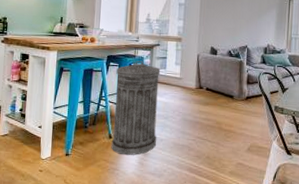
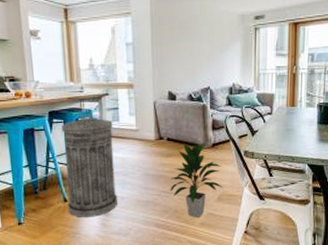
indoor plant: none [204,94,254,166] -> present [170,143,223,218]

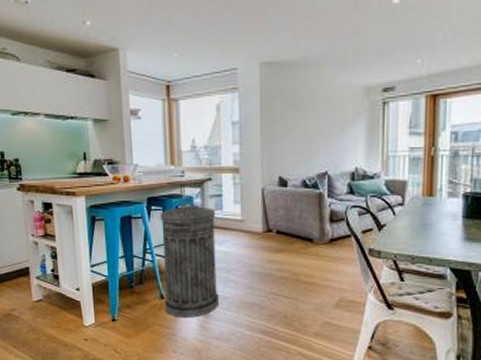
indoor plant: present [170,143,223,218] -> none [279,237,343,326]

